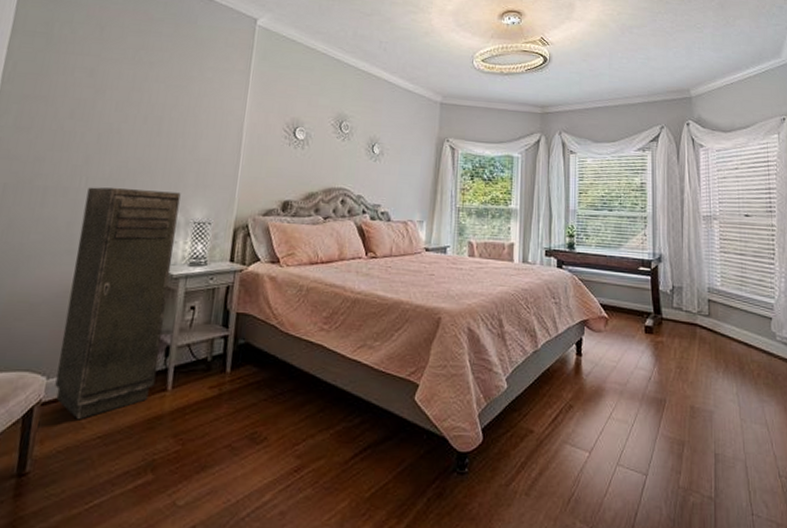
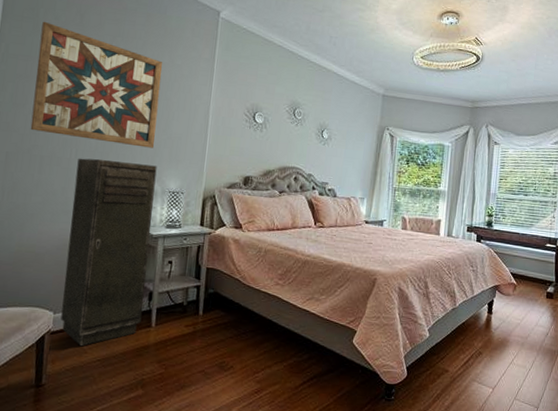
wall art: none [34,35,192,173] -> present [30,21,163,148]

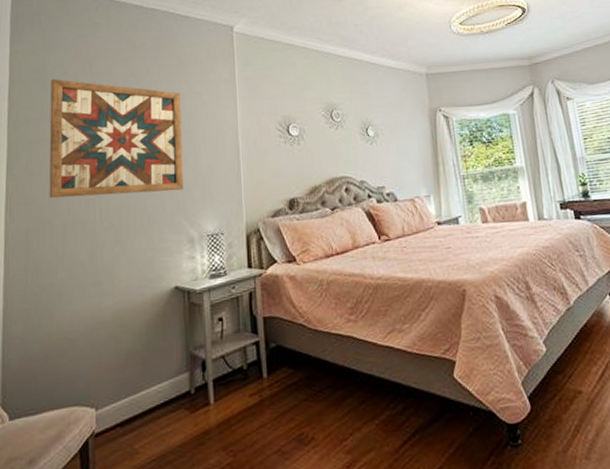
storage cabinet: present [61,158,157,347] -> none [103,208,197,446]

